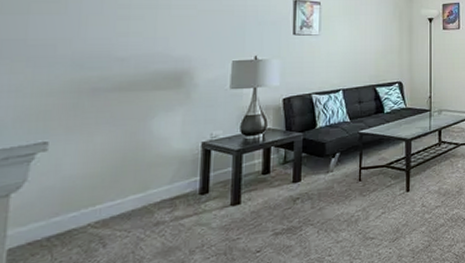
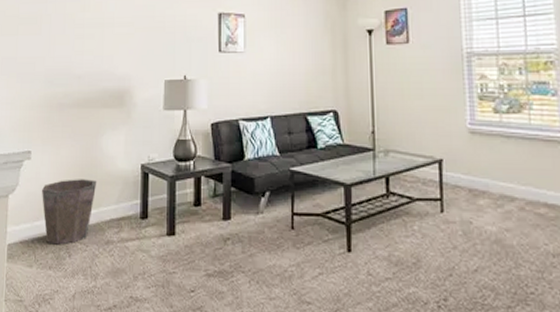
waste bin: none [64,163,145,238] -> present [42,179,97,245]

